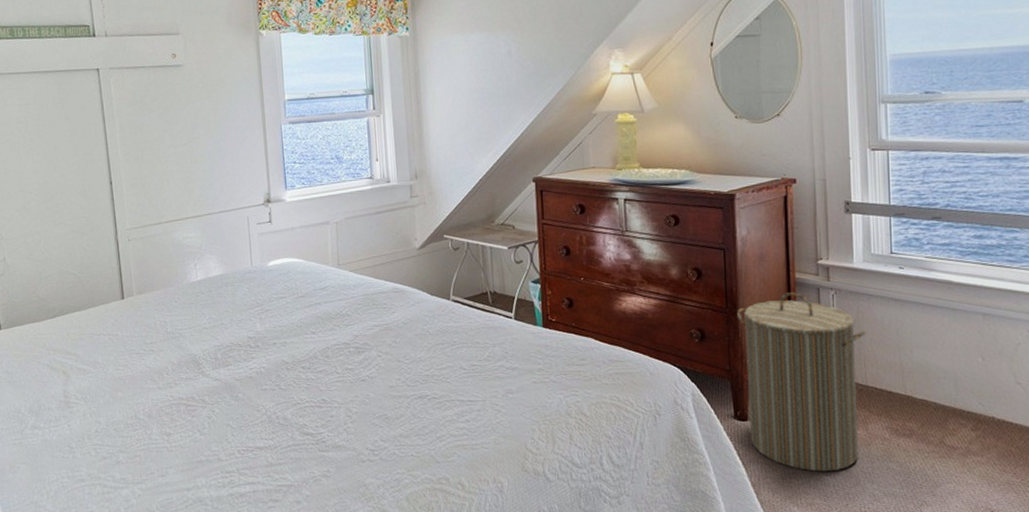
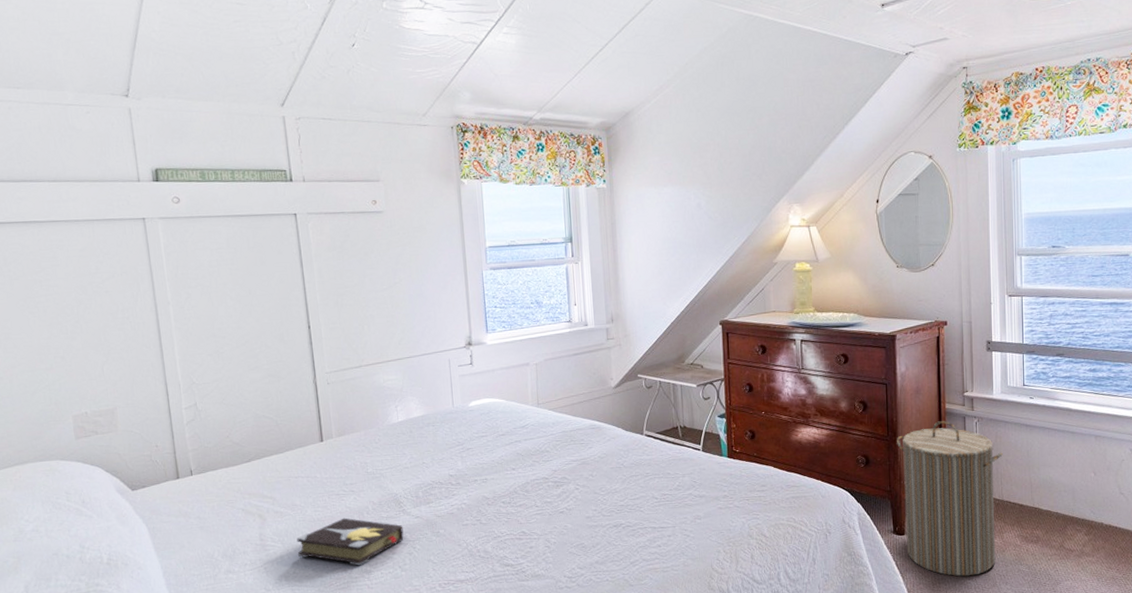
hardback book: none [98,377,203,428] -> present [296,517,404,566]

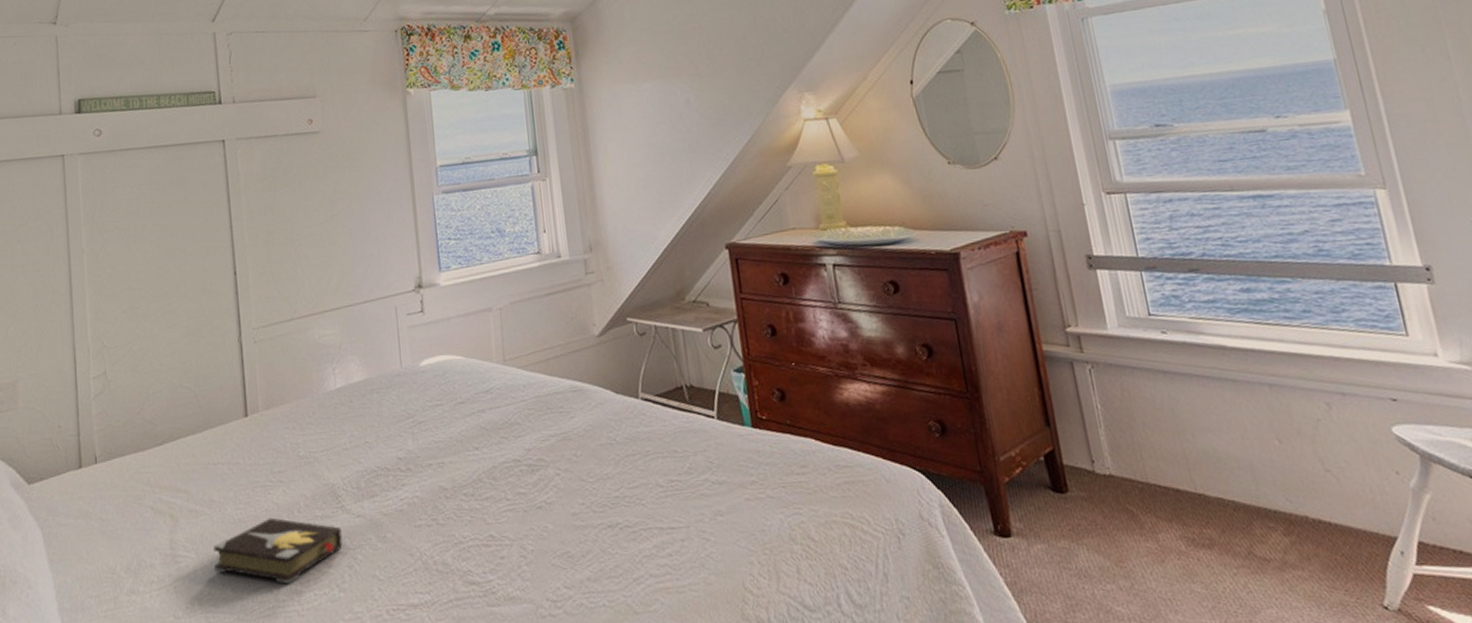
laundry hamper: present [897,421,1003,577] -> none [980,368,1154,602]

